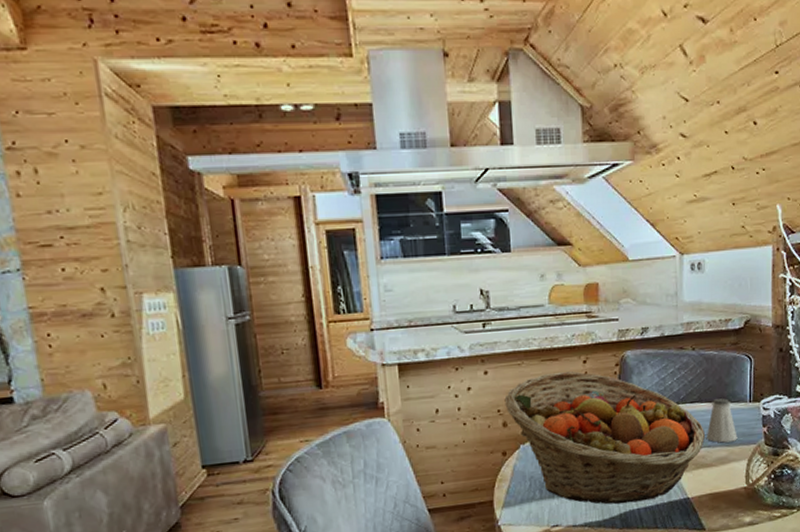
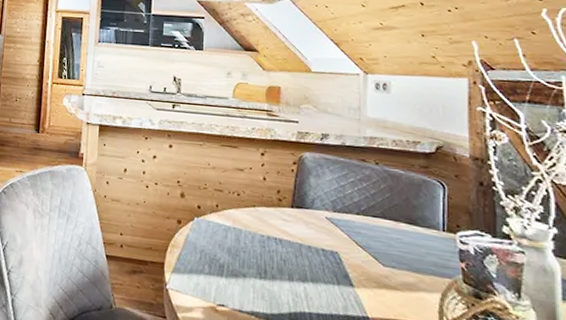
fruit basket: present [504,371,705,505] -> none [184,158,388,307]
saltshaker: present [706,398,738,443] -> none [390,219,428,270]

